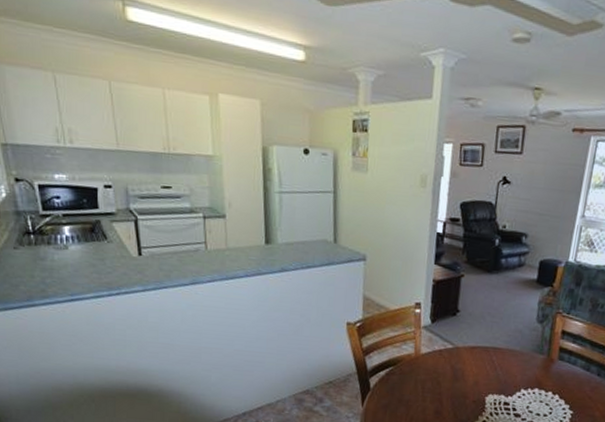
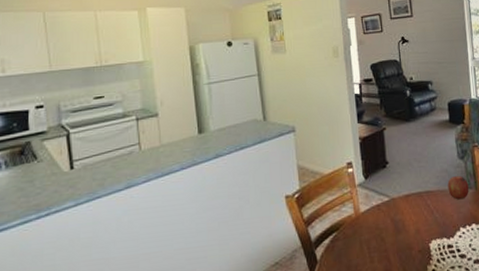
fruit: none [517,338,542,363] -> present [447,176,469,200]

